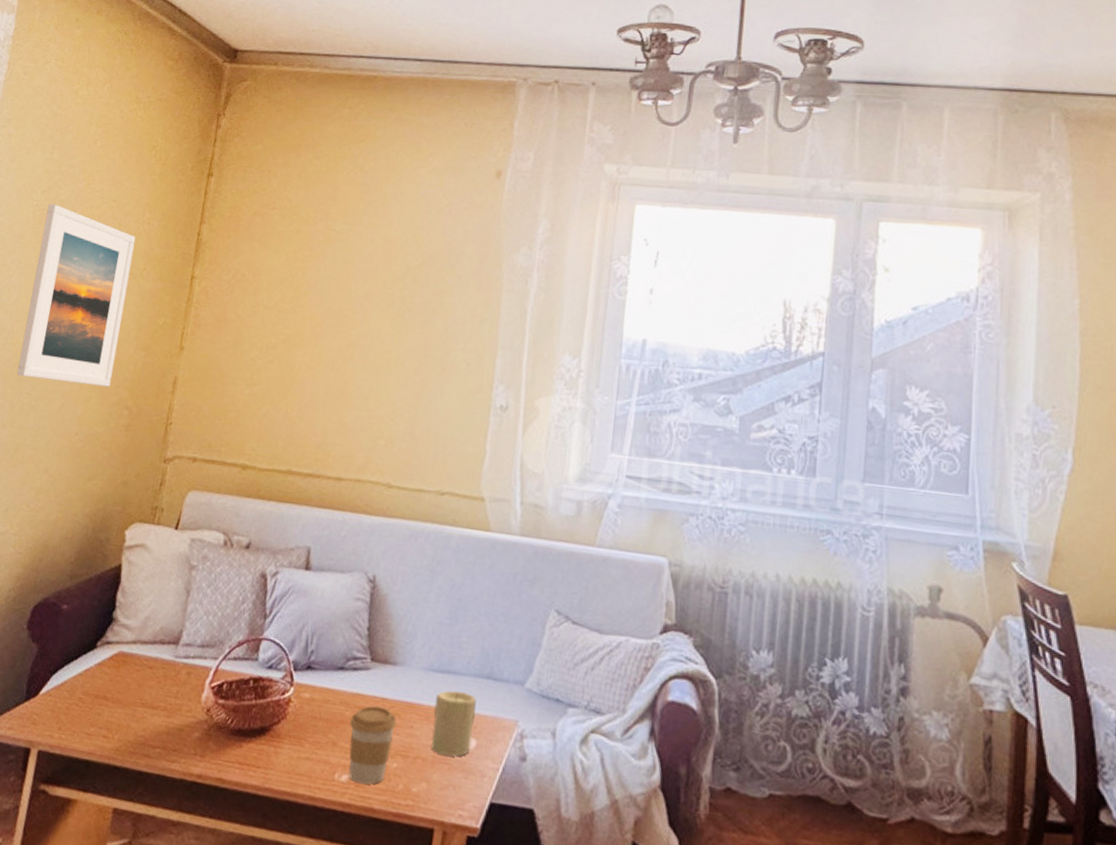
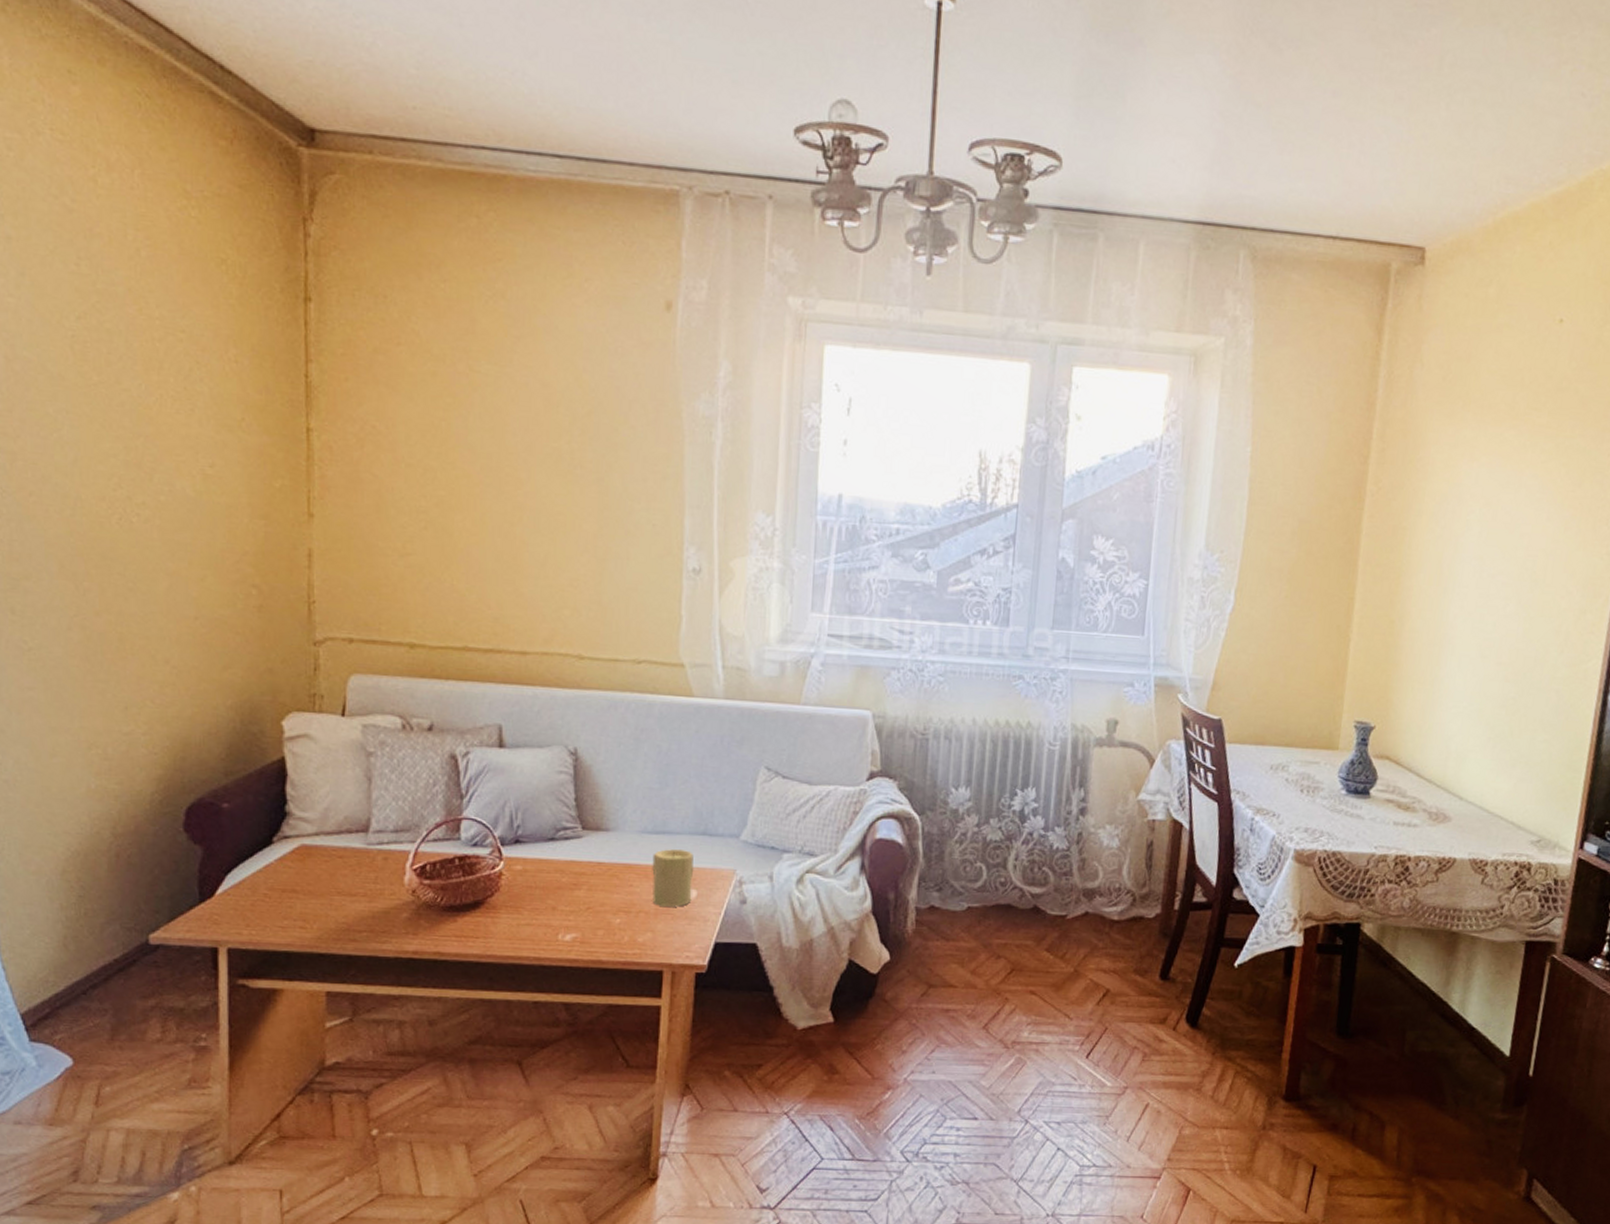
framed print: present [16,203,136,387] -> none [90,333,228,563]
coffee cup: present [348,705,397,785] -> none [568,870,615,940]

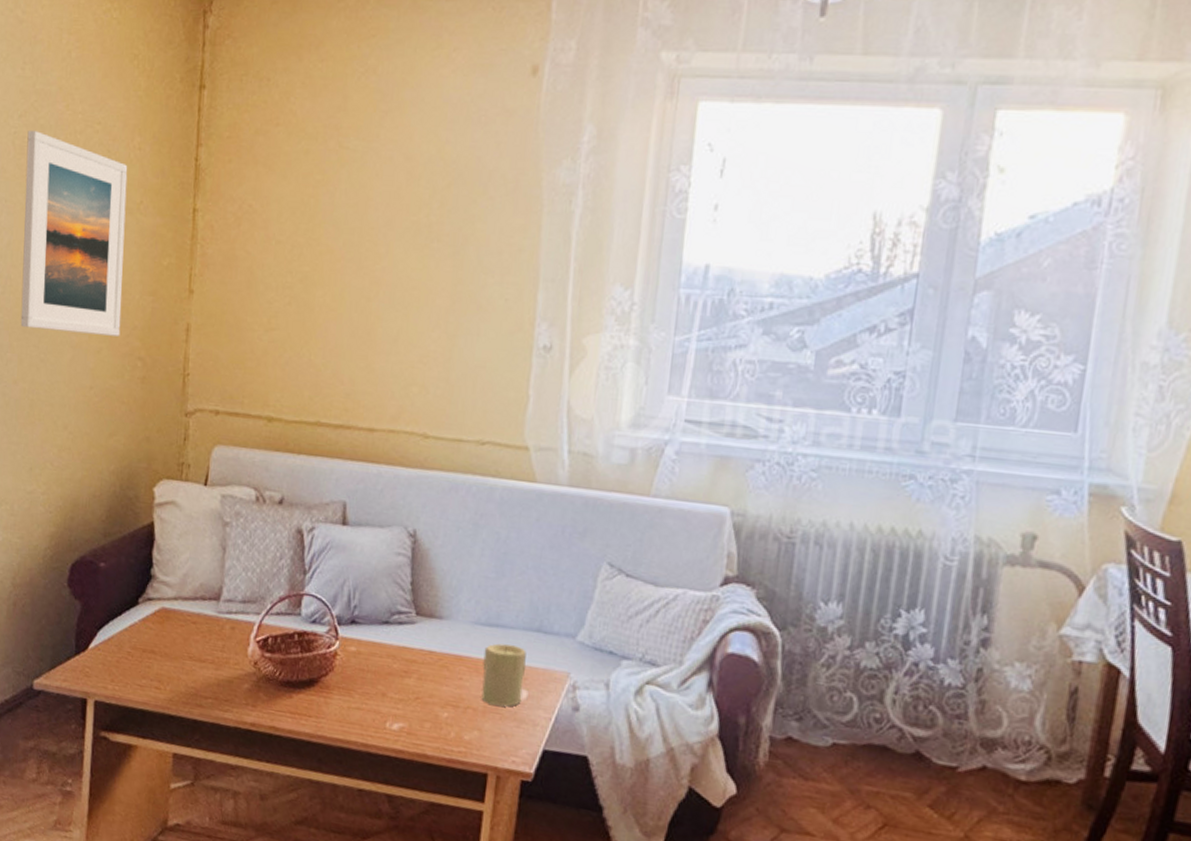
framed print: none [90,333,228,563] -> present [20,129,128,336]

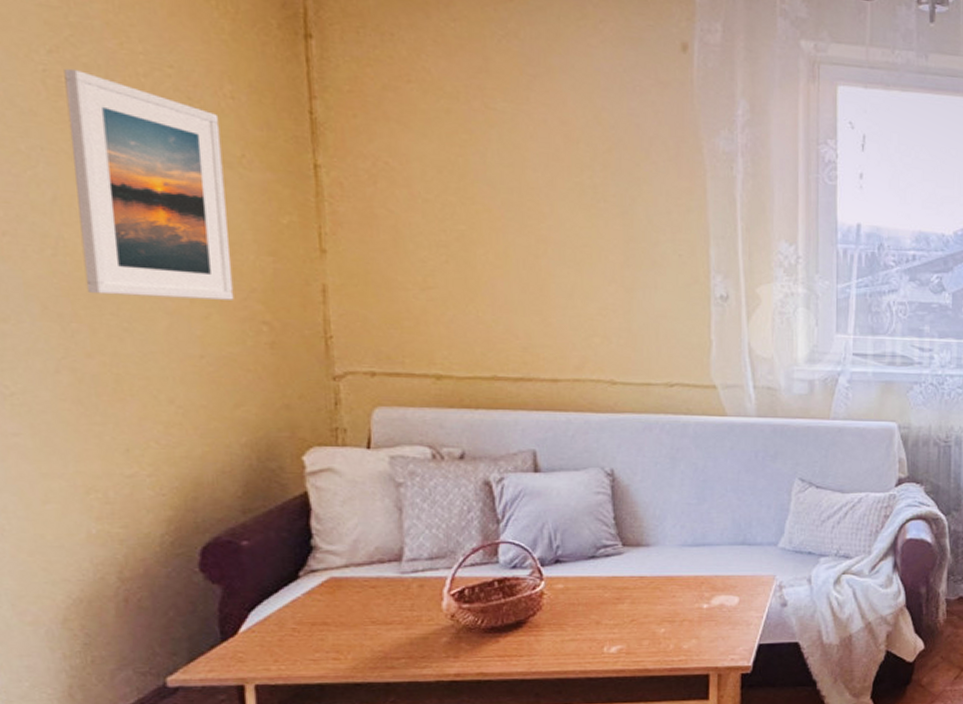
candle: present [481,643,527,707] -> none [694,560,734,614]

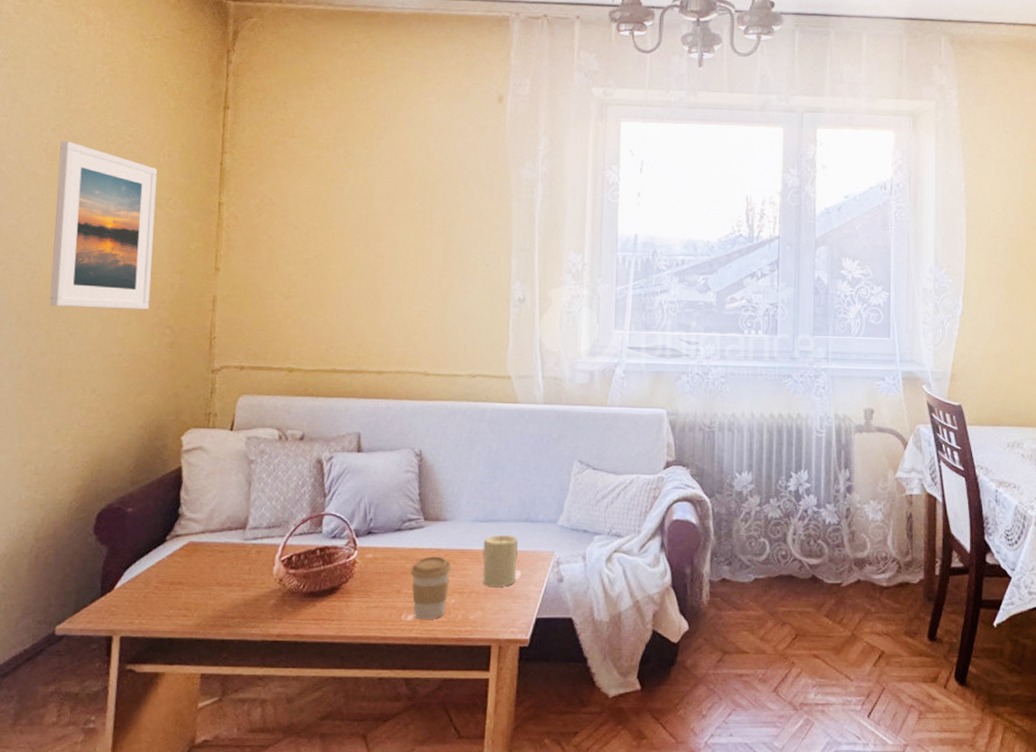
coffee cup: none [611,584,658,651] -> present [411,556,451,619]
candle: none [694,560,734,614] -> present [482,535,518,587]

